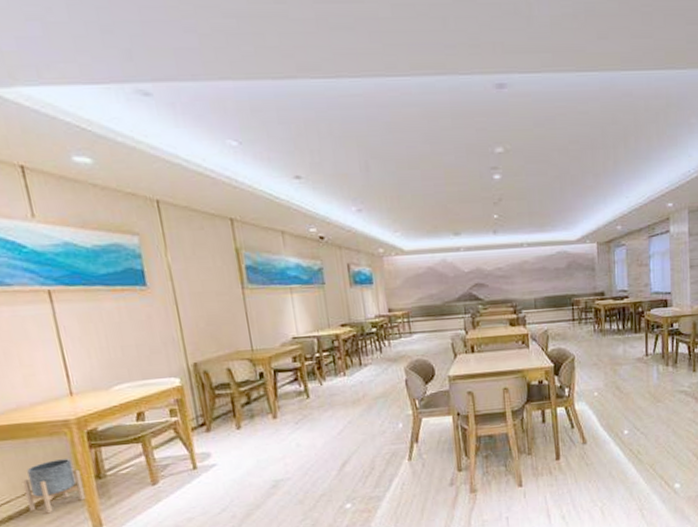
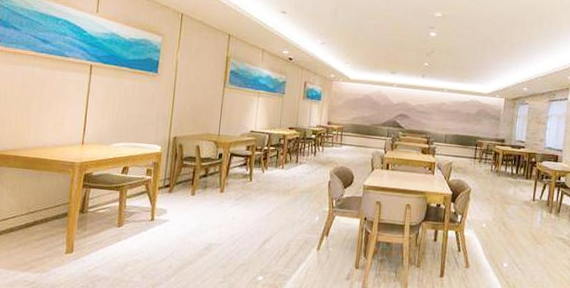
planter: present [23,459,86,514] -> none [26,191,71,233]

